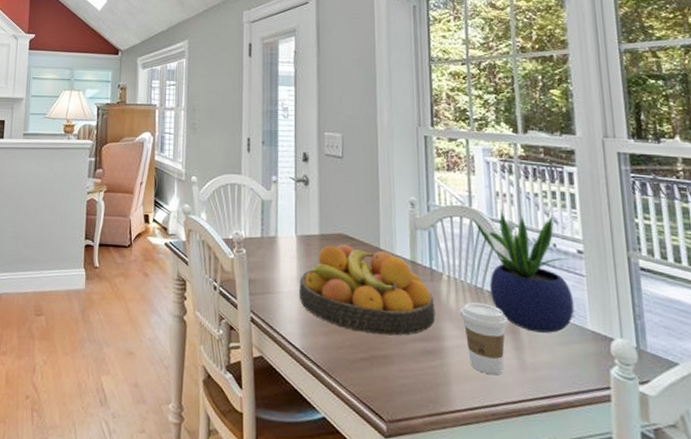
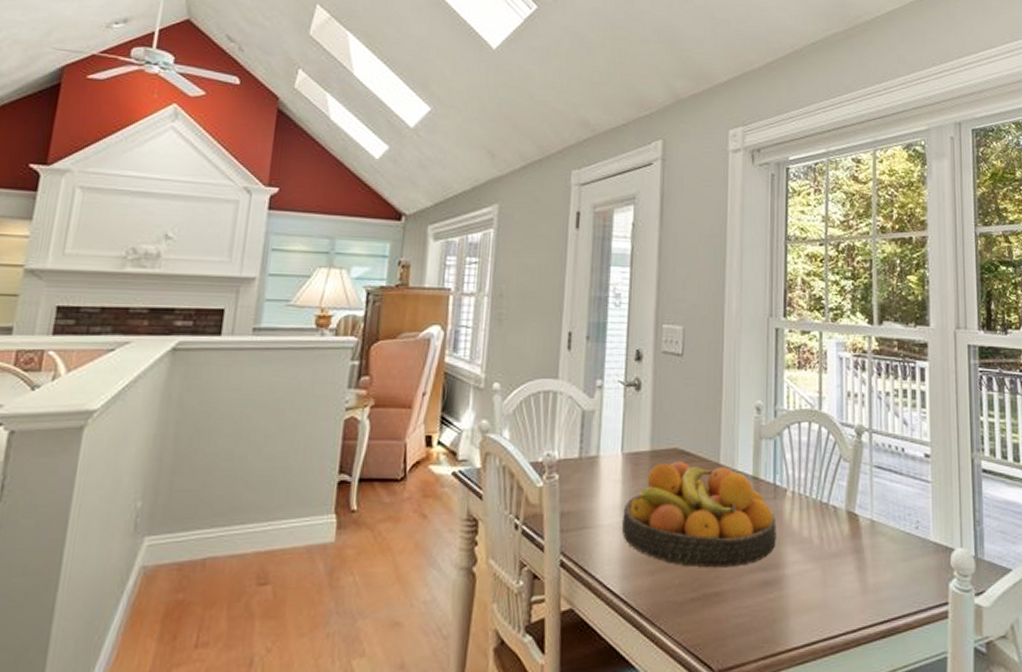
coffee cup: present [459,302,508,376] -> none [802,520,852,603]
potted plant: present [471,207,575,333] -> none [820,407,919,549]

